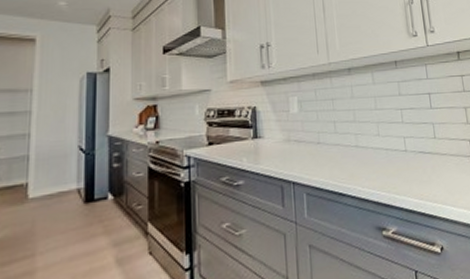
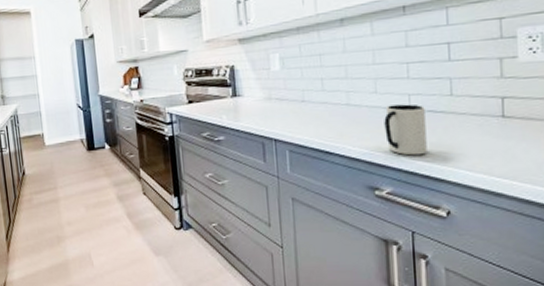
mug: none [386,145,421,195] -> present [384,104,427,156]

